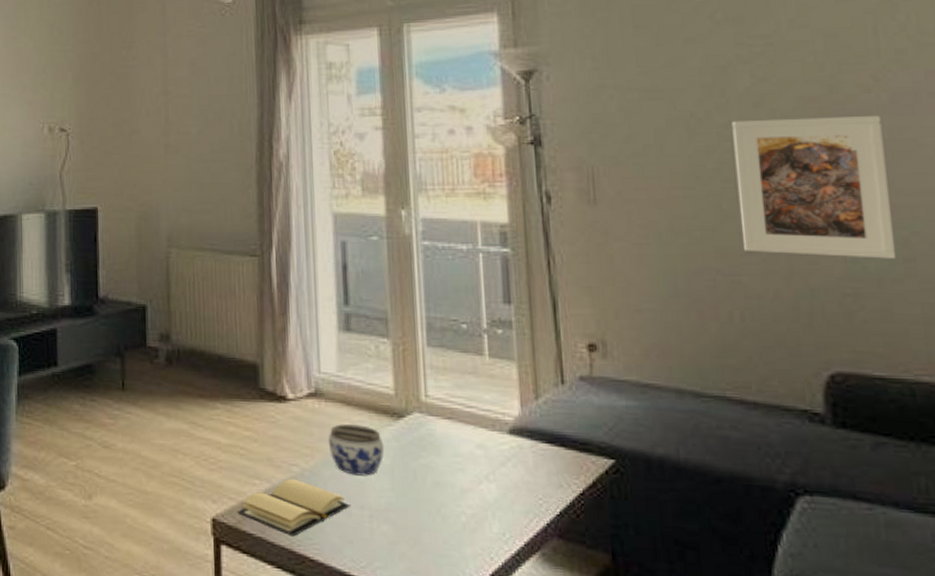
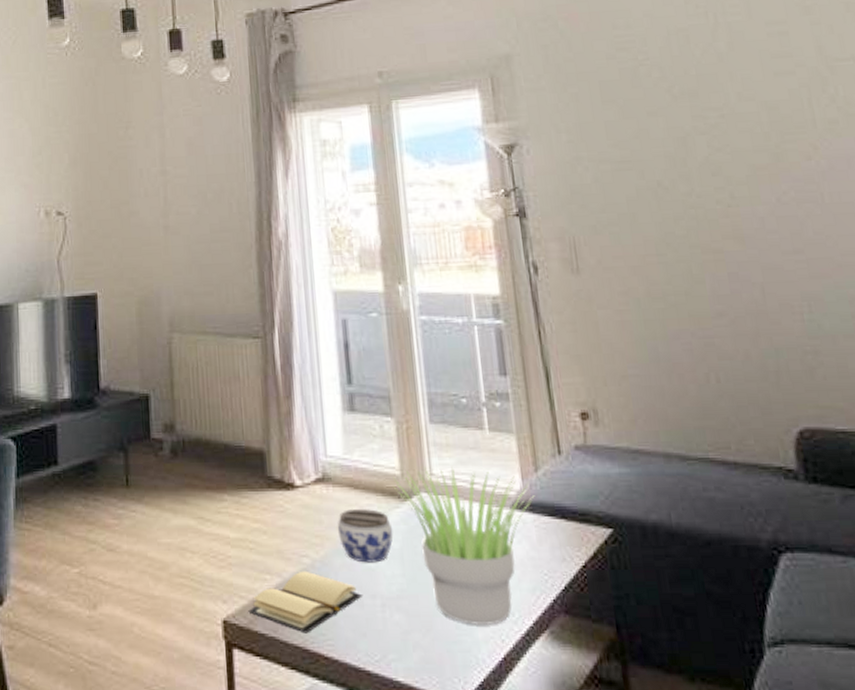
potted plant: none [386,389,534,543] -> present [393,467,535,625]
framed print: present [732,115,897,259] -> none [694,180,846,317]

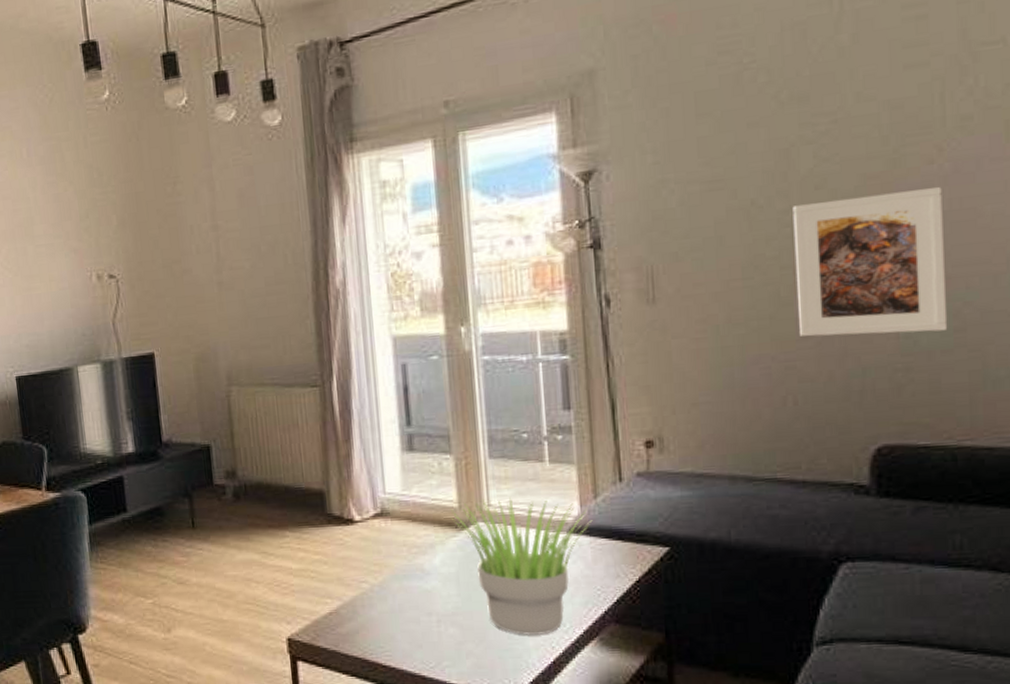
book: present [248,570,363,634] -> none [311,594,420,647]
jar: present [337,509,394,563] -> none [395,539,450,586]
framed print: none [694,180,846,317] -> present [792,186,948,337]

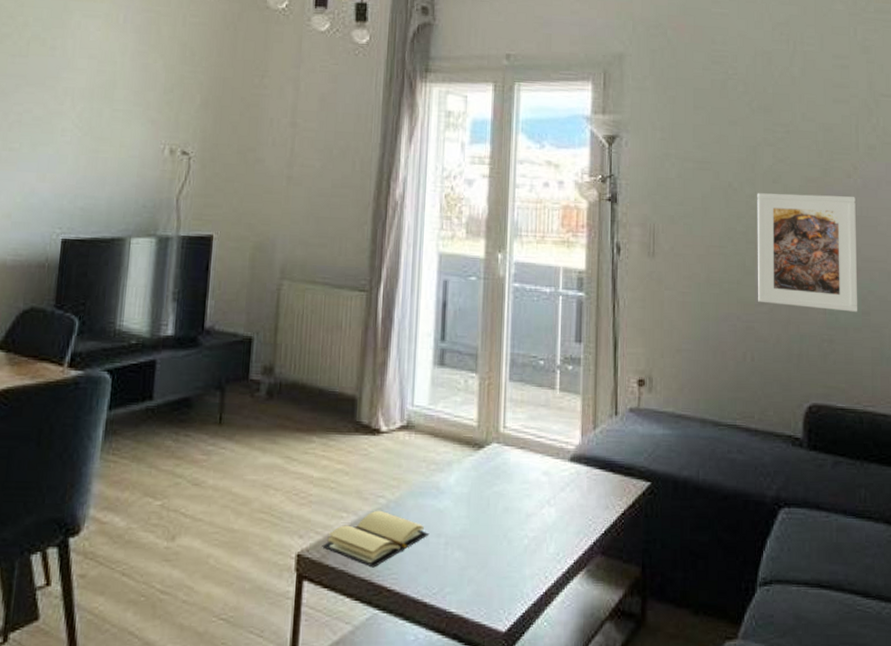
book: none [311,594,420,647] -> present [322,510,430,568]
potted plant: present [450,498,593,635] -> none [469,421,591,563]

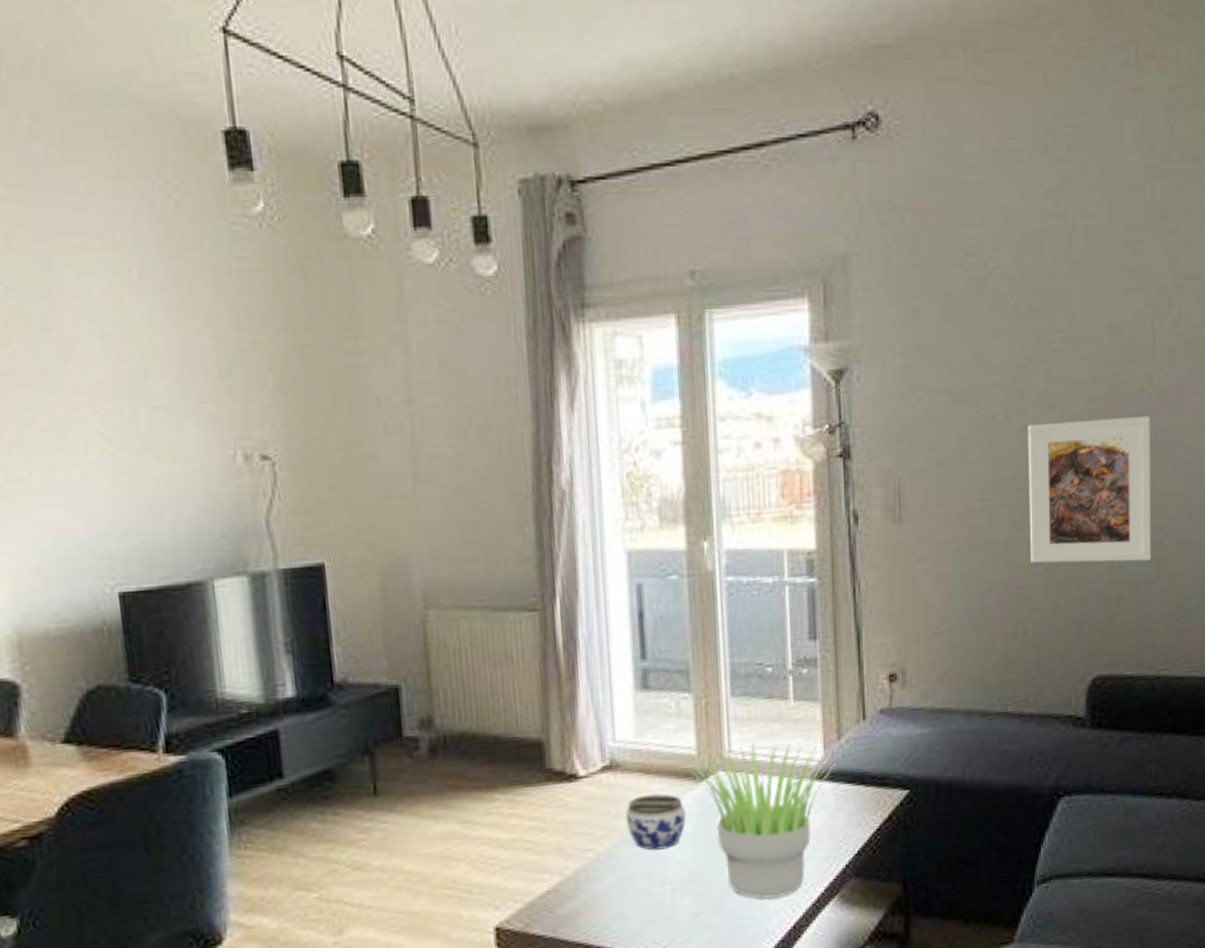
book: present [322,510,430,568] -> none [524,865,652,930]
jar: none [414,455,464,505] -> present [625,793,687,851]
potted plant: none [469,421,591,563] -> present [688,742,836,899]

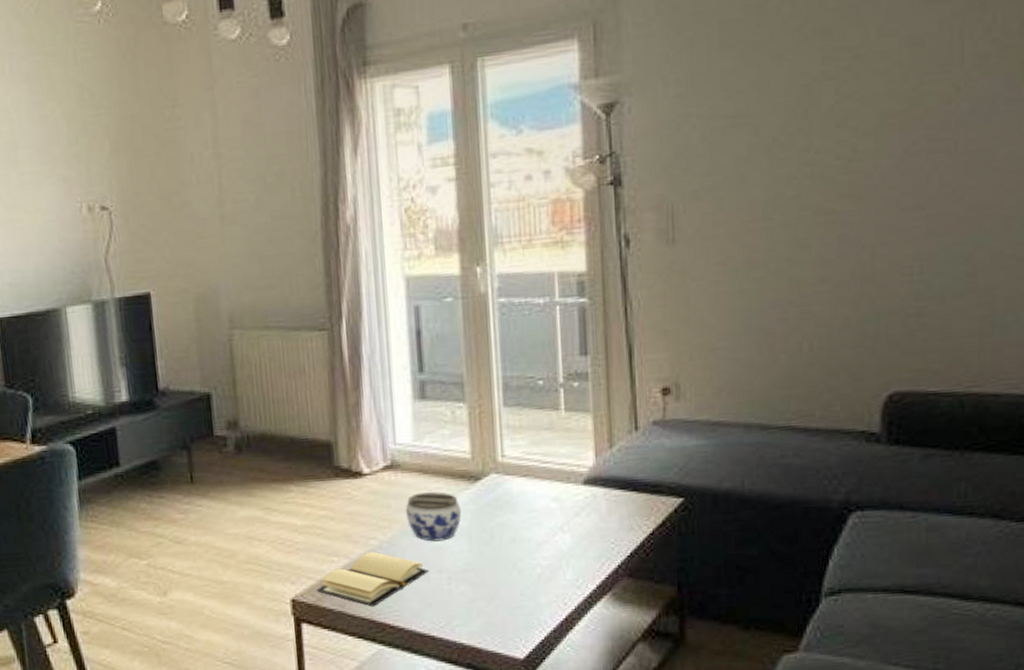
book: none [524,865,652,930] -> present [316,551,430,607]
potted plant: present [688,742,836,899] -> none [463,448,608,591]
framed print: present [1028,415,1152,563] -> none [813,126,960,280]

